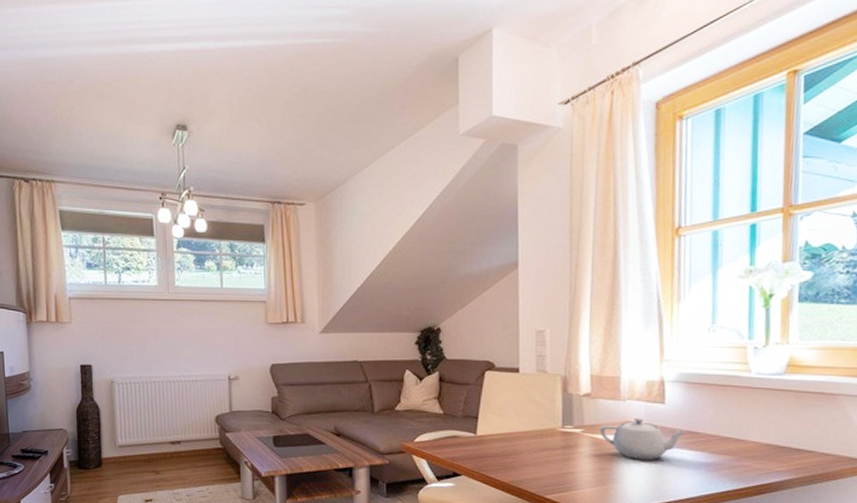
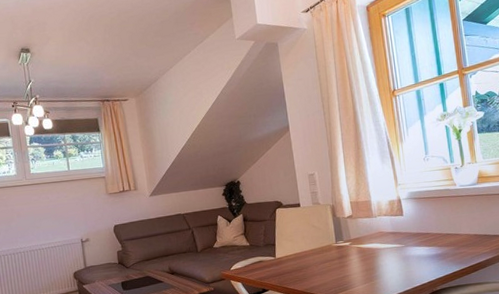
teapot: present [599,417,687,460] -> none [362,228,421,259]

